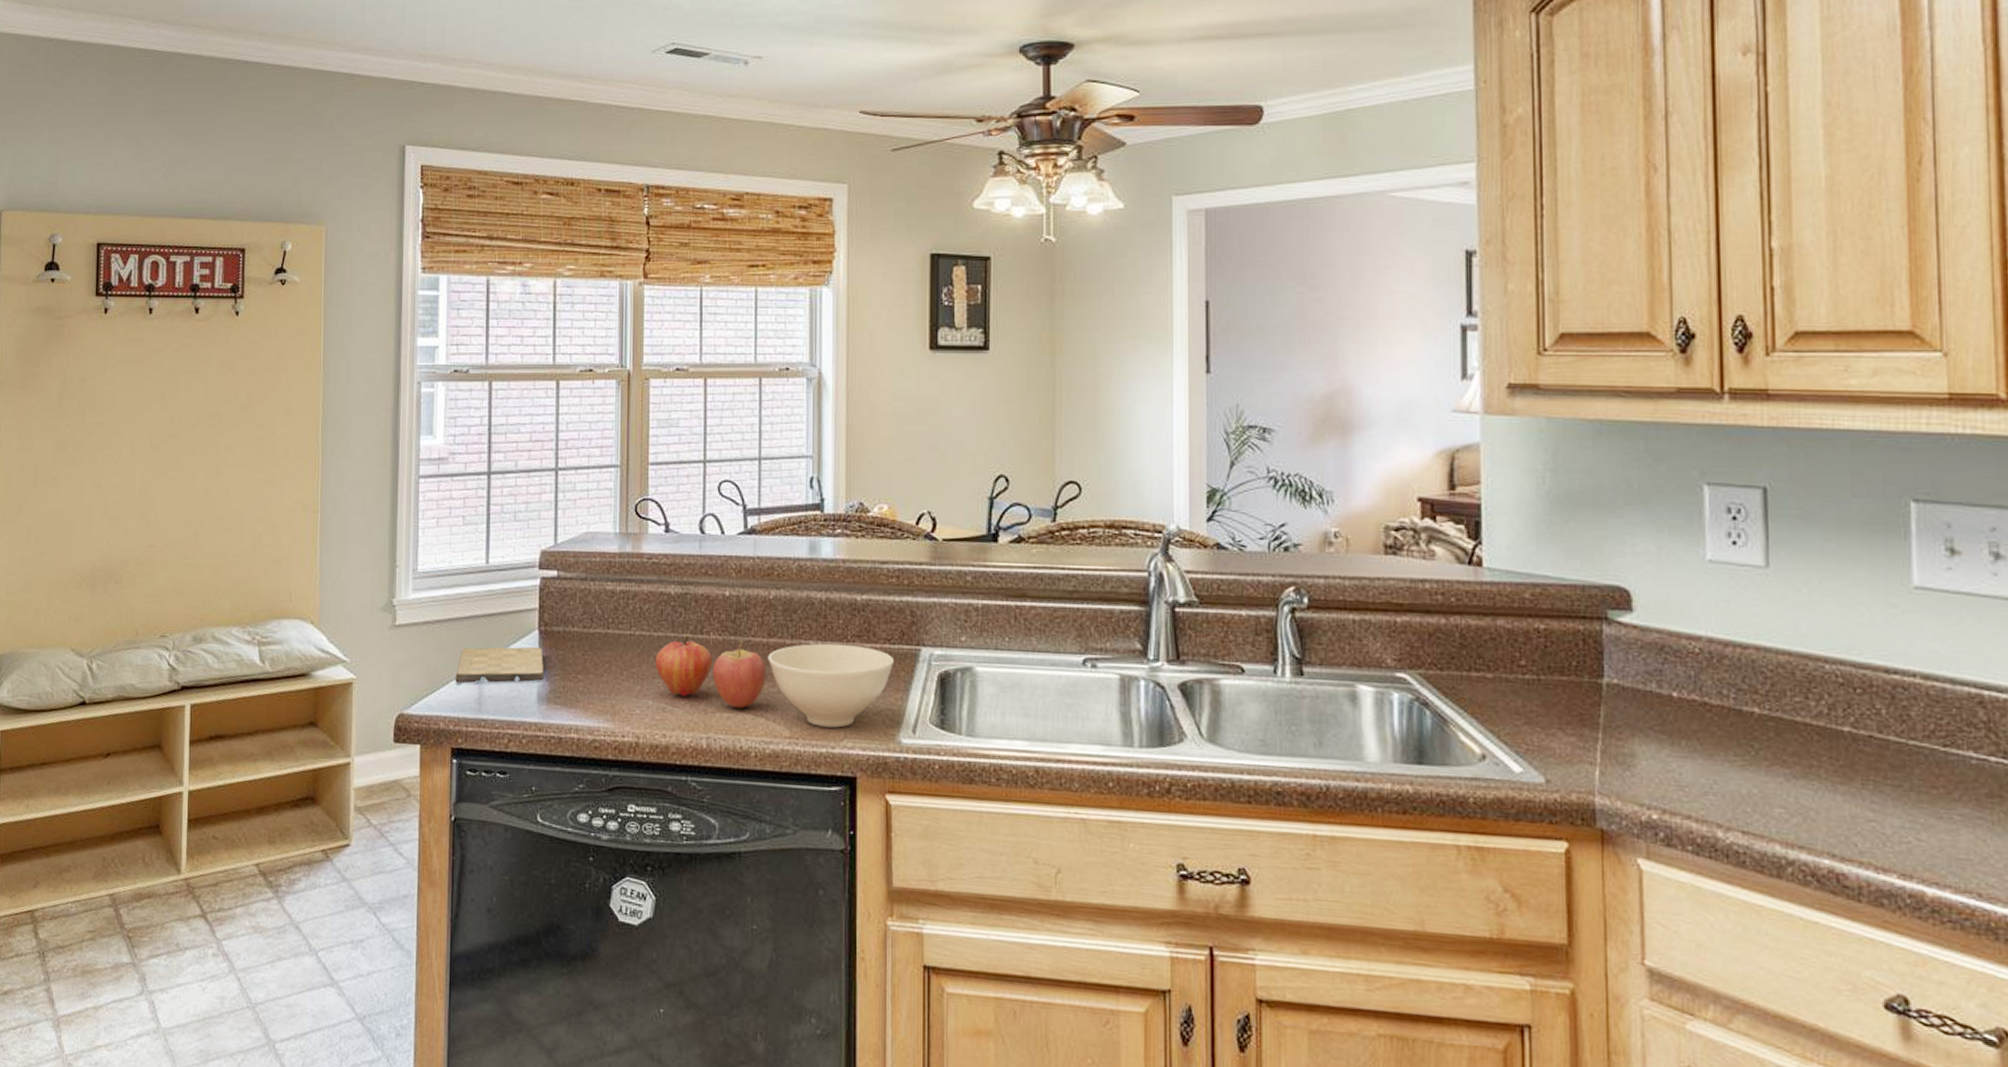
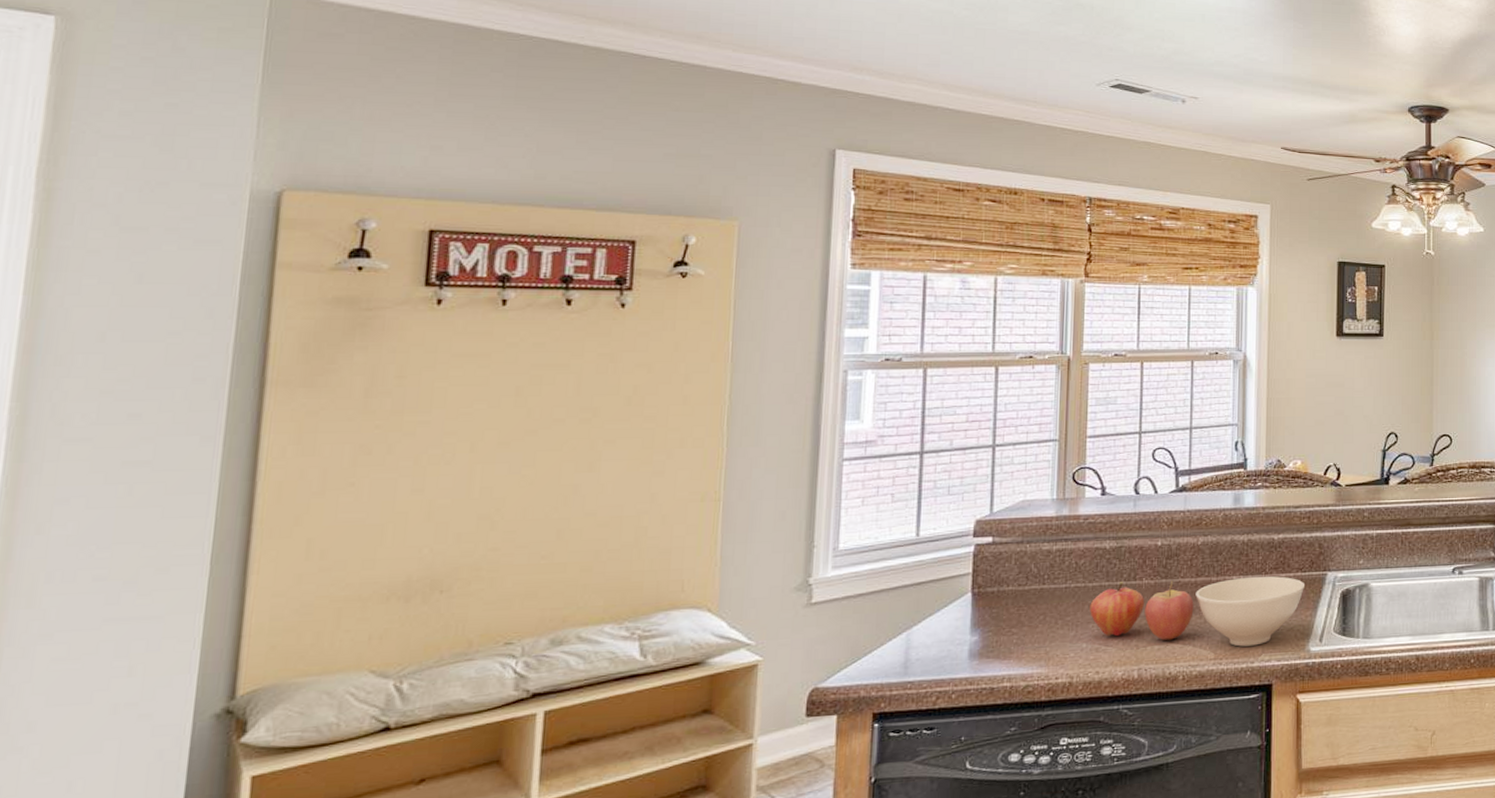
cutting board: present [455,646,545,684] -> none [879,608,977,651]

